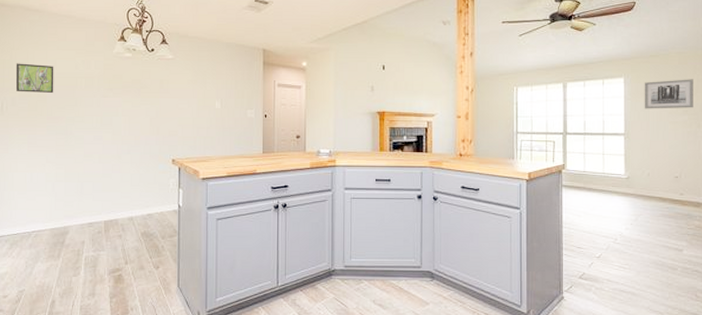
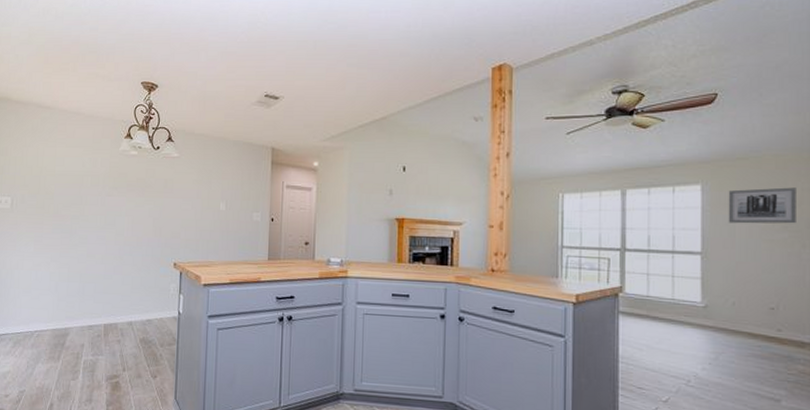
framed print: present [15,63,54,93] -> none [25,160,62,190]

